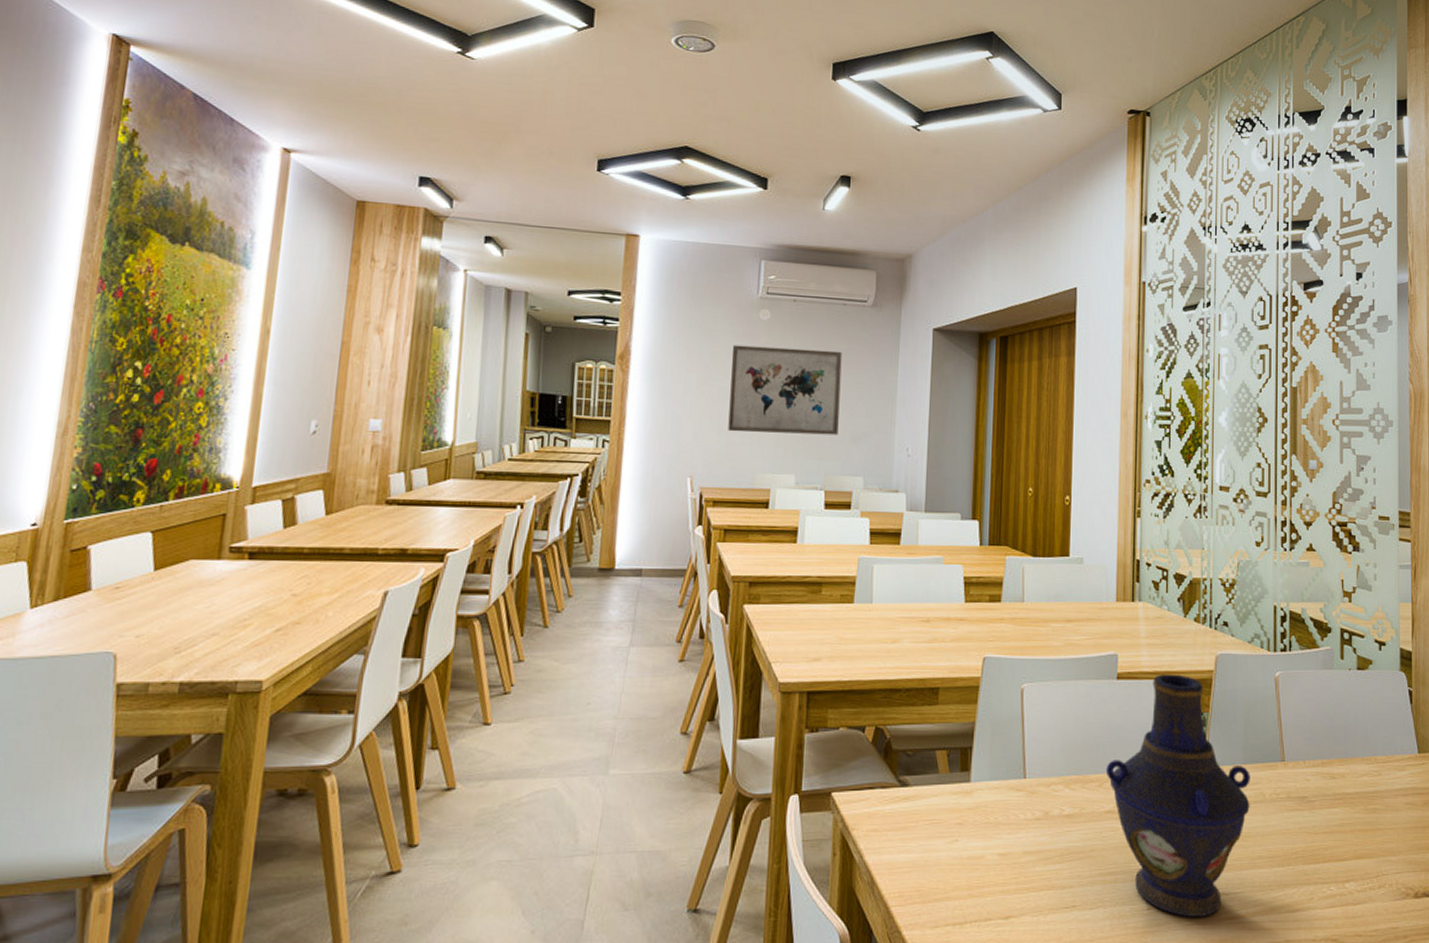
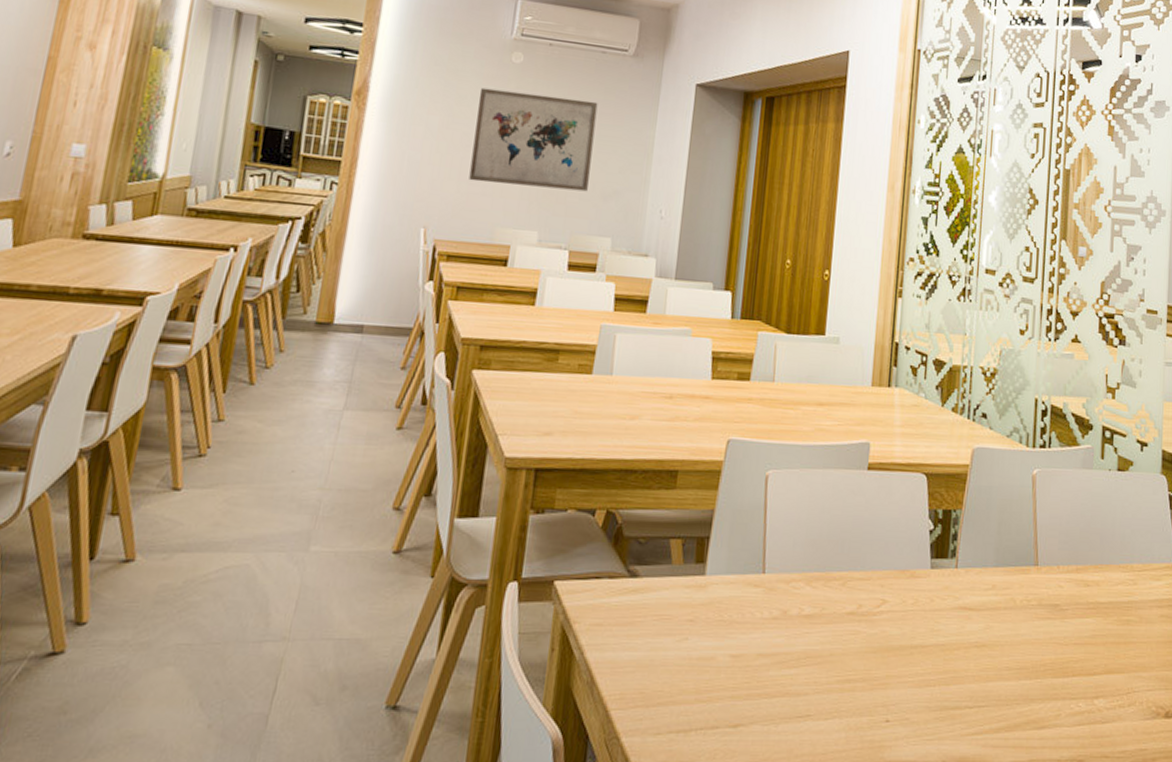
vase: present [1105,674,1250,918] -> none [850,466,1002,733]

